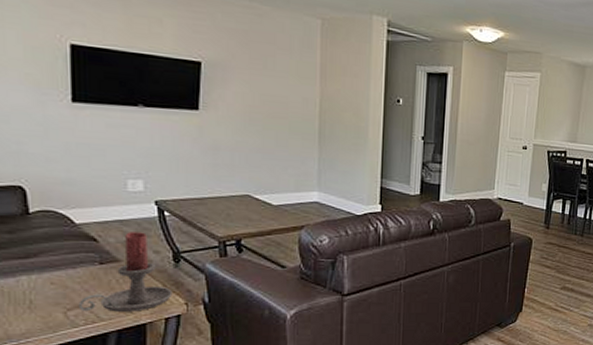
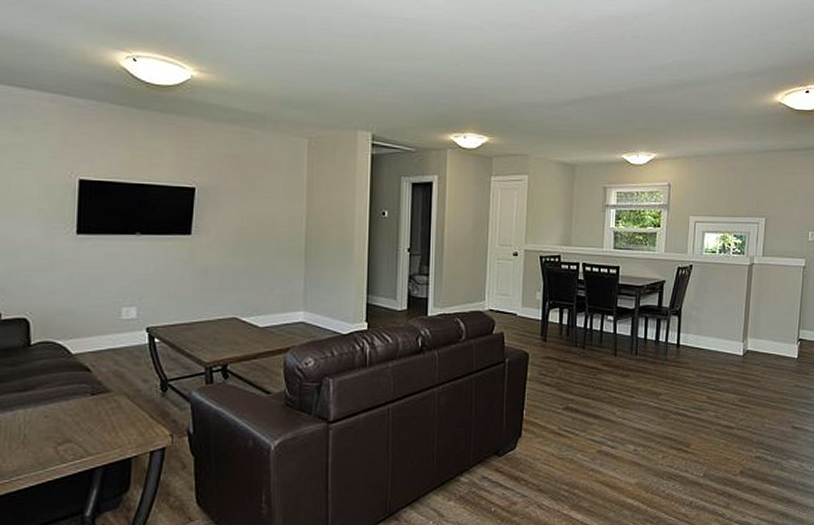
candle holder: present [78,232,173,312] -> none [68,360,159,446]

